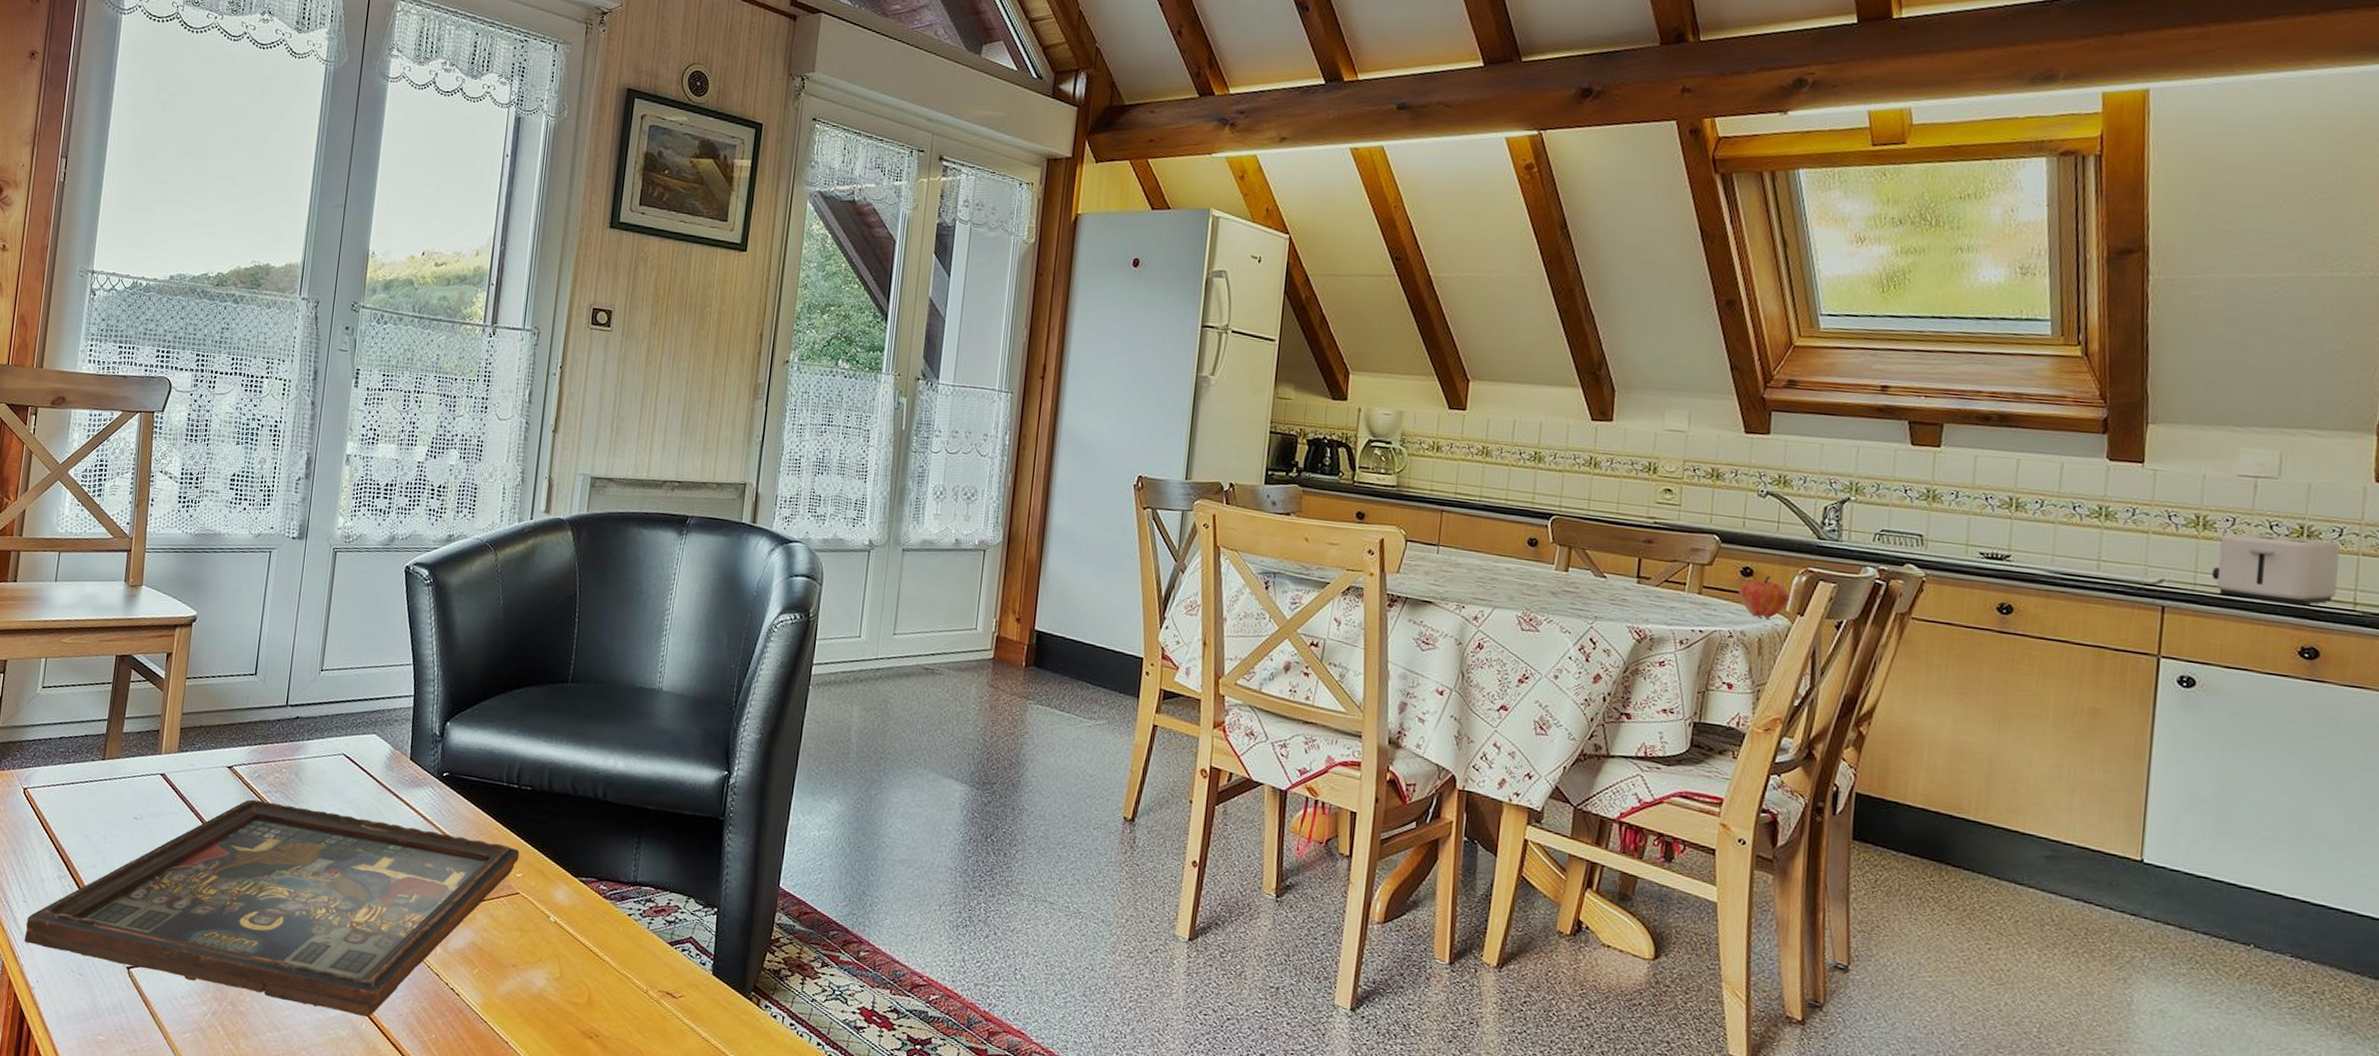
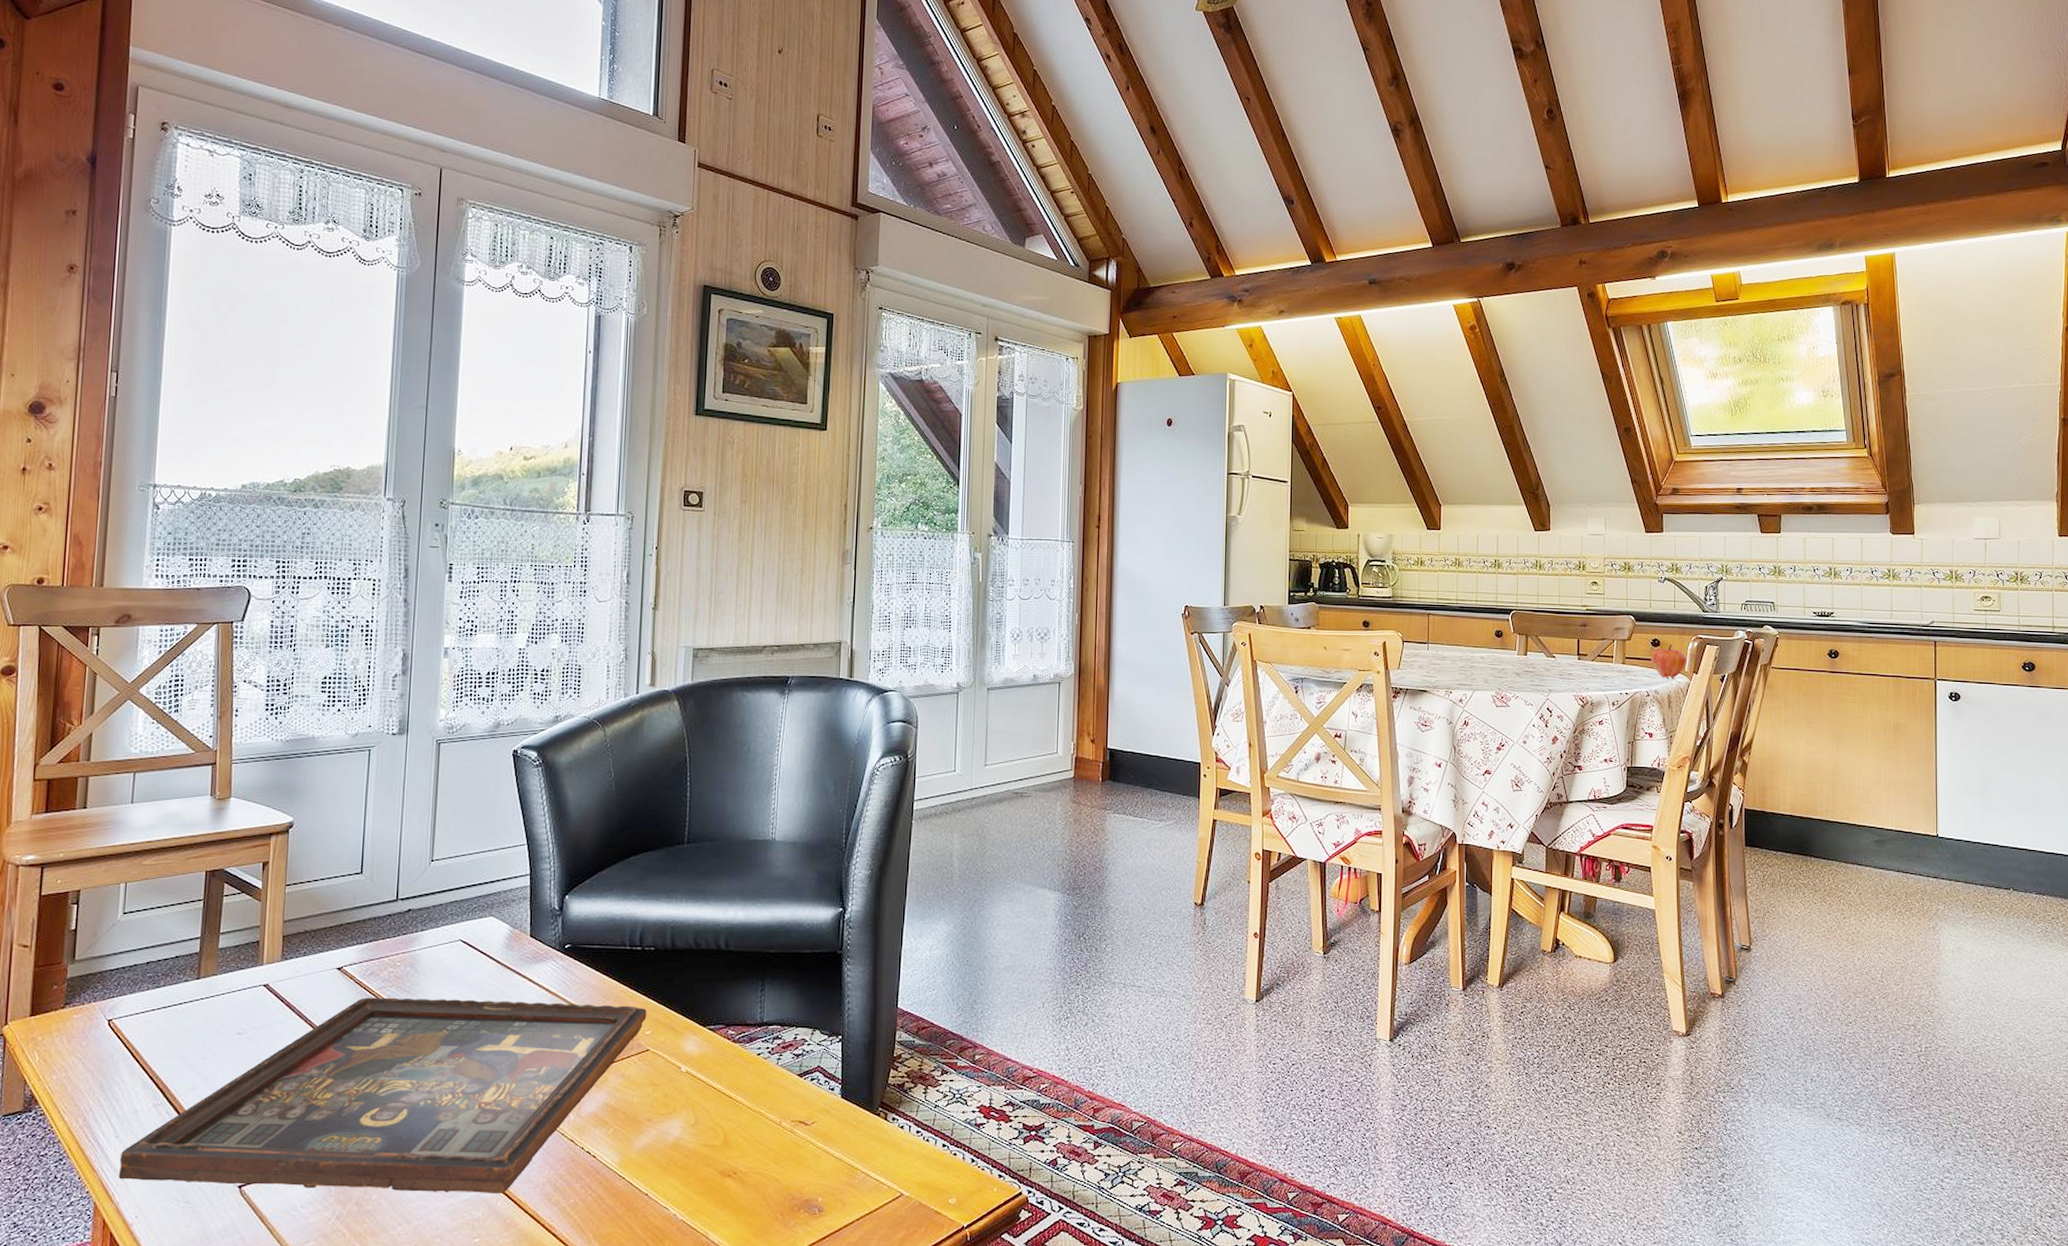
toaster: present [2212,533,2340,606] -> none [1964,581,2041,632]

